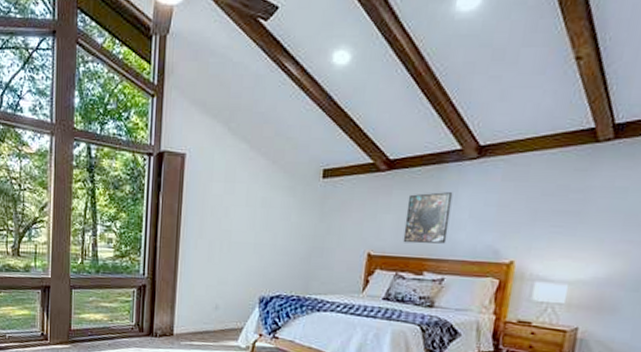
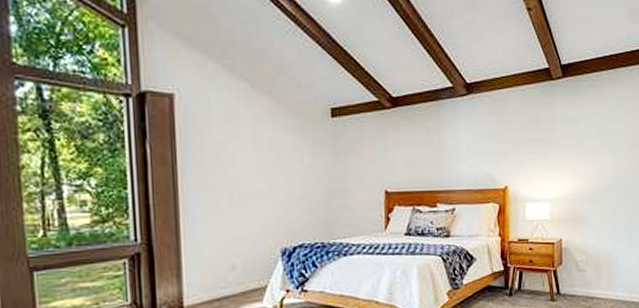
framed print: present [403,192,453,244] -> none [414,127,452,177]

